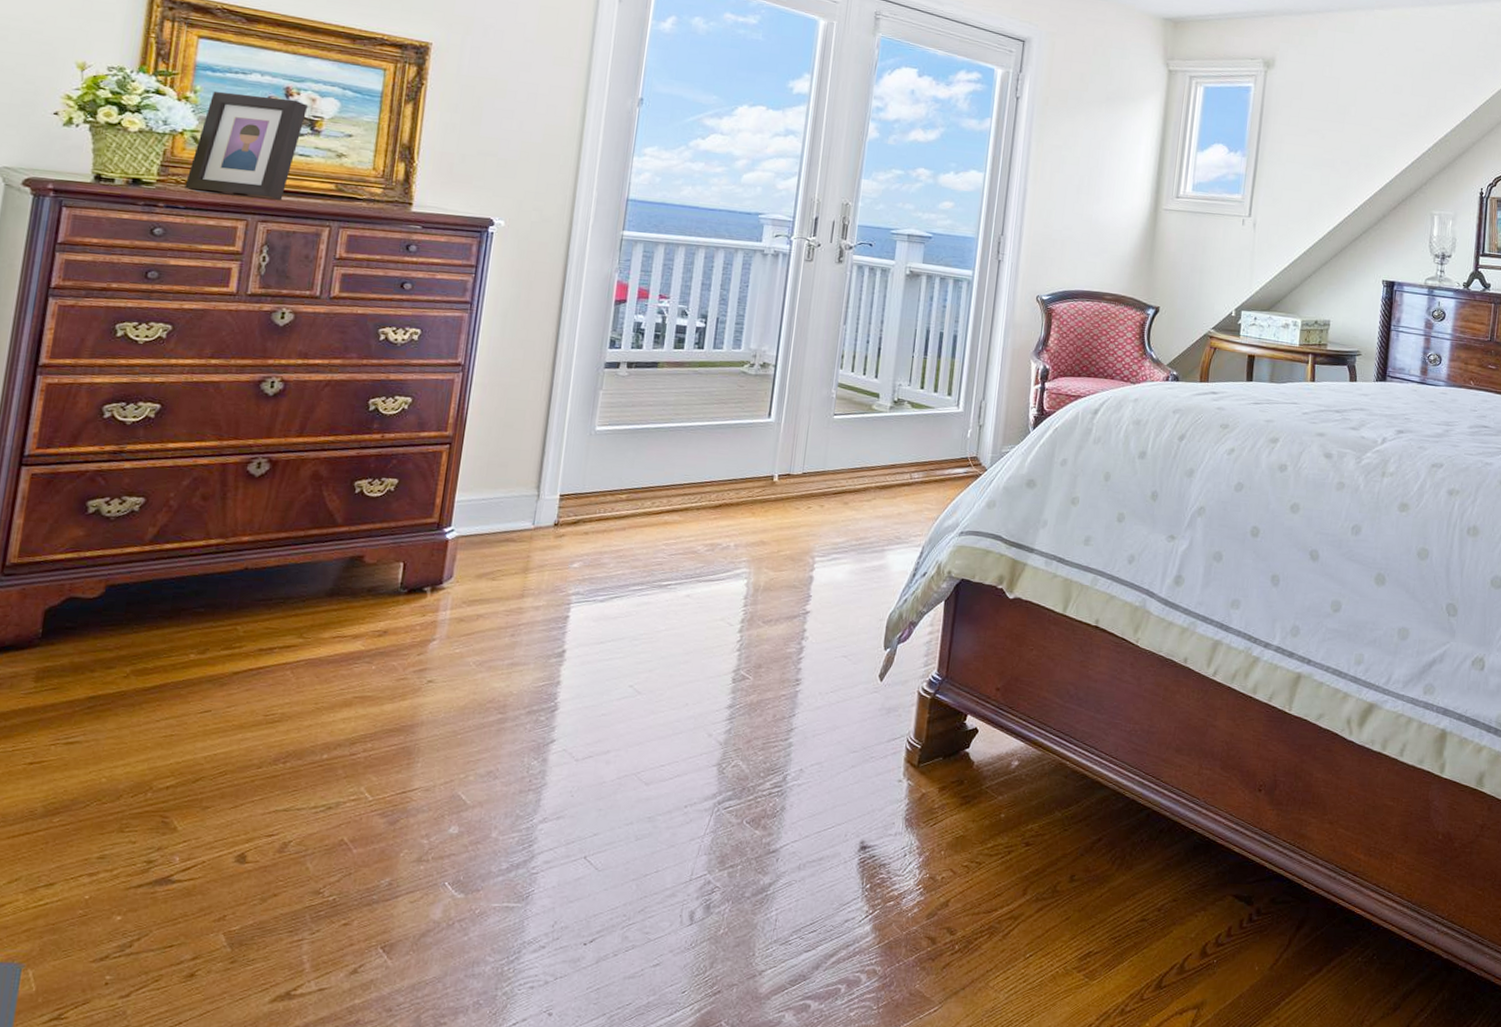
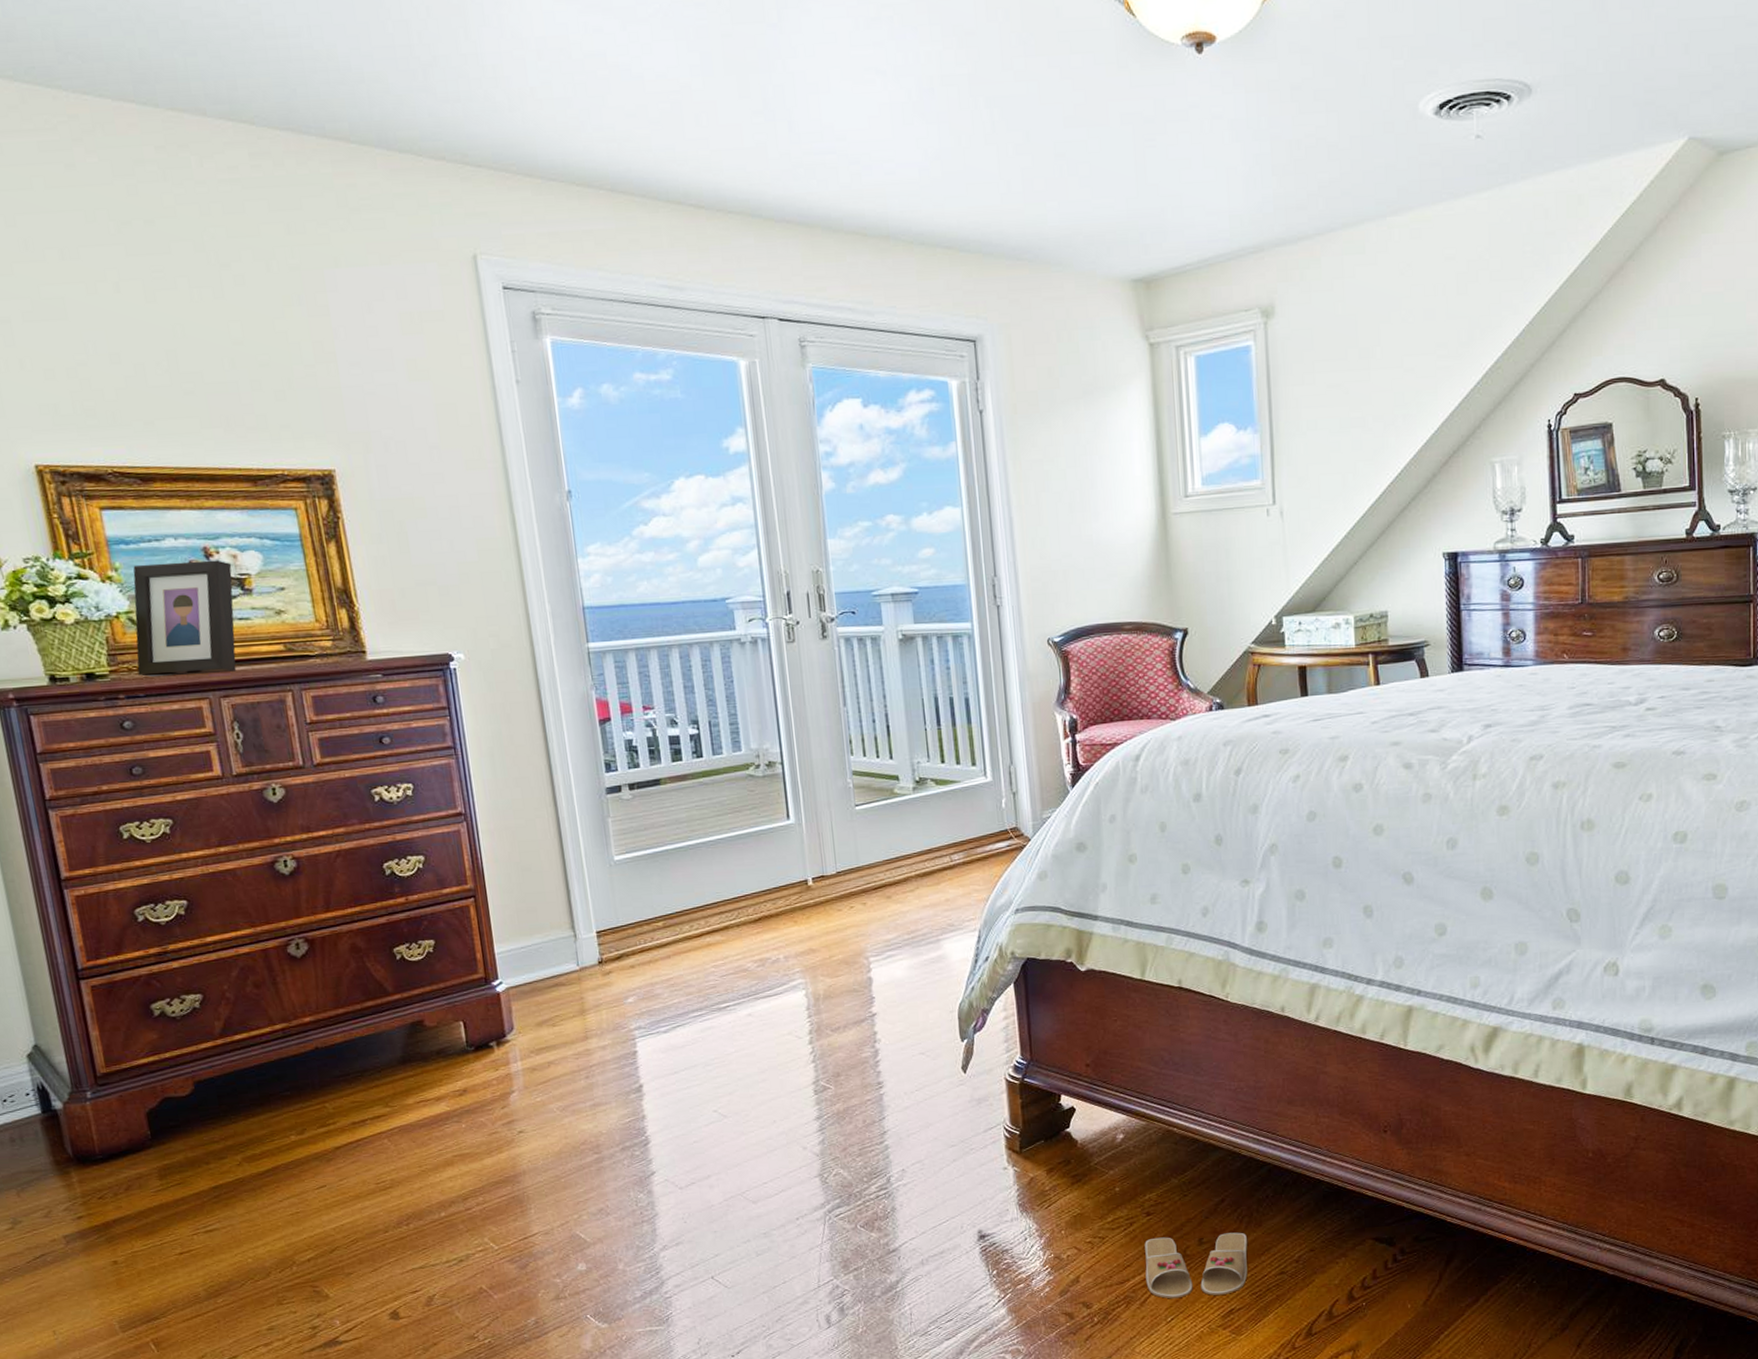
slipper: none [1012,869,1116,937] -> present [1145,1232,1248,1299]

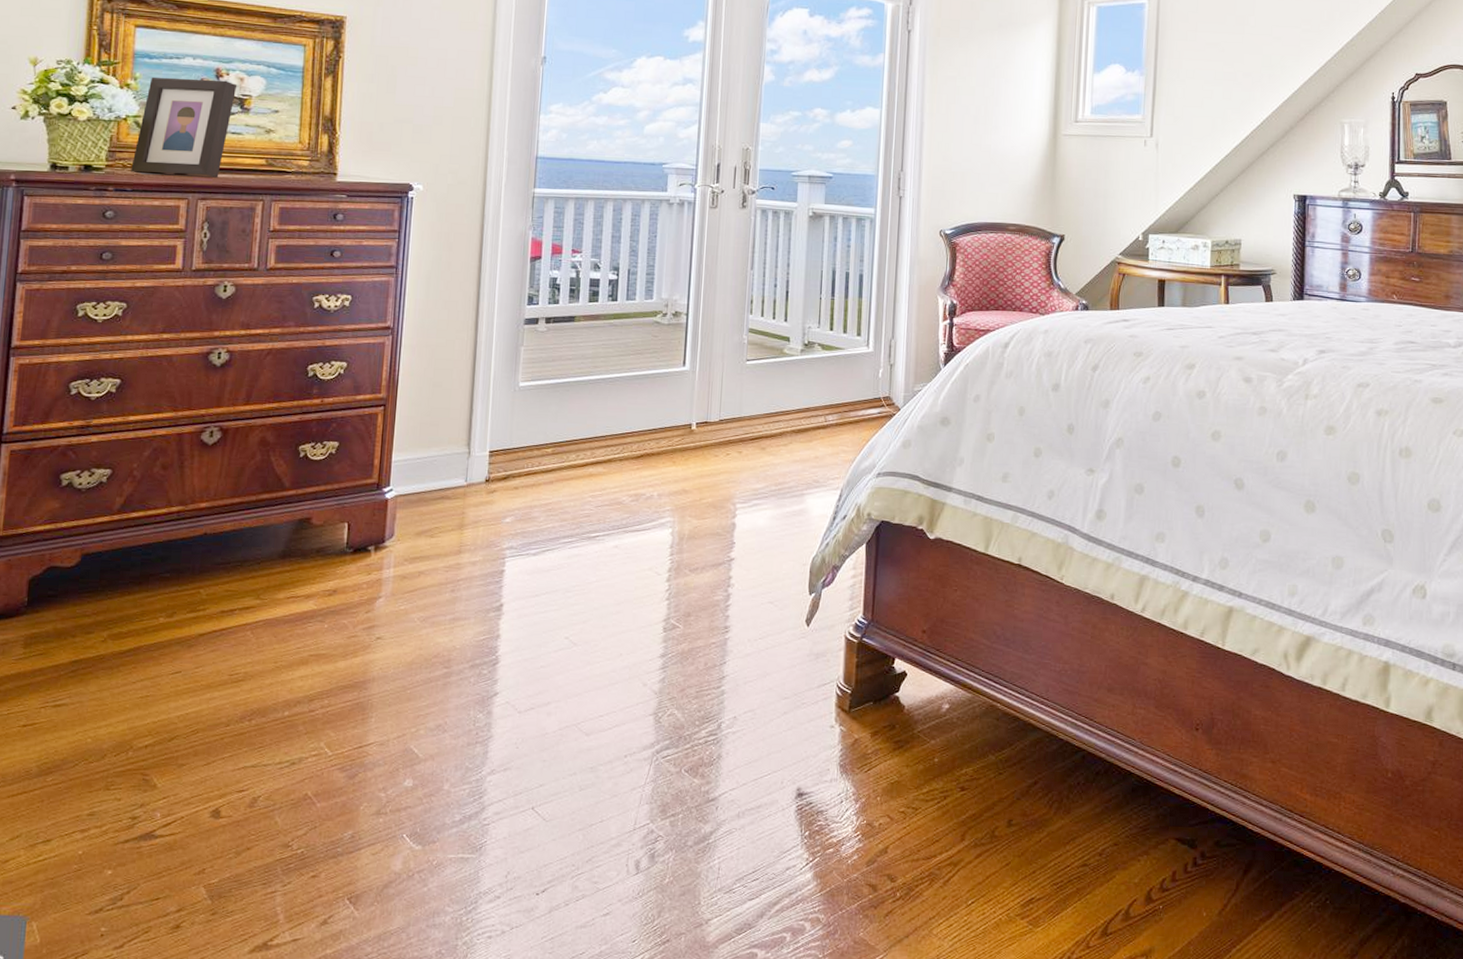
slipper: present [1145,1232,1248,1299] -> none [952,814,1055,883]

